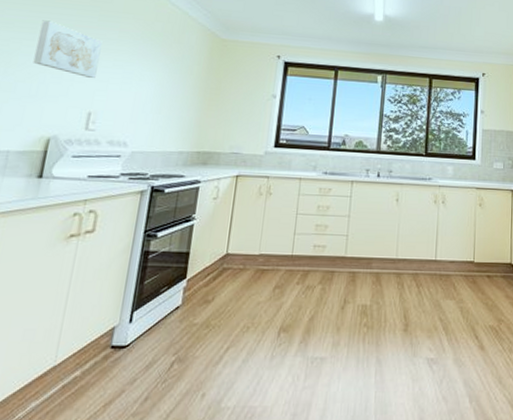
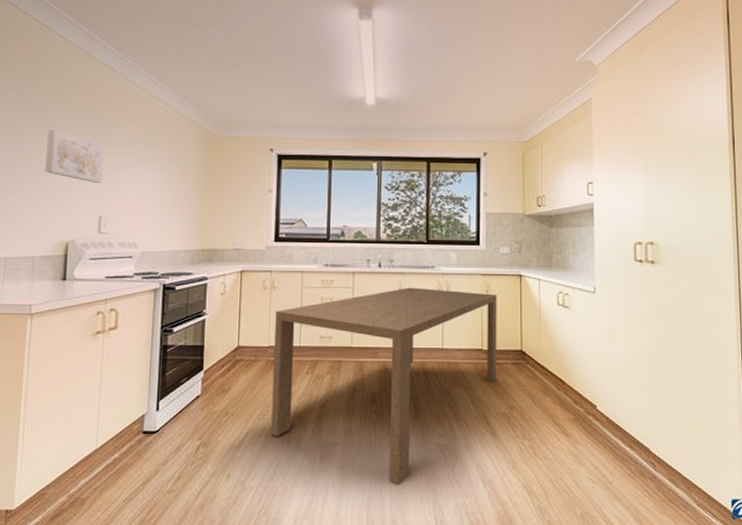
dining table: none [254,198,490,403] -> present [271,287,497,485]

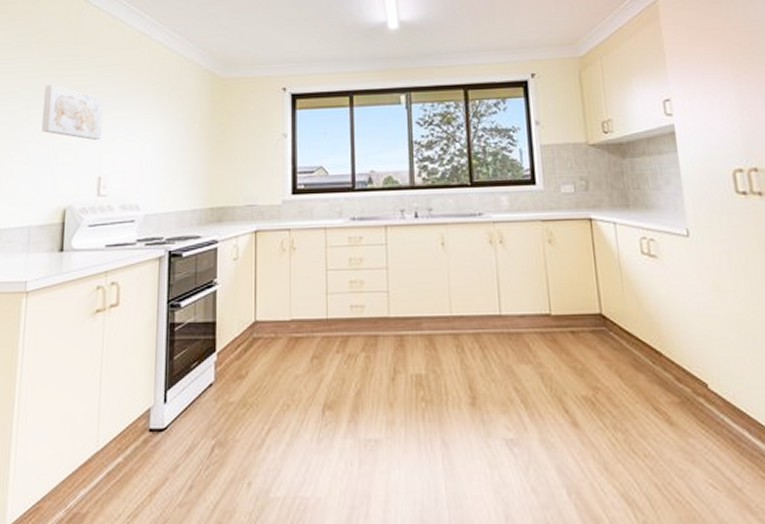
dining table: present [271,287,497,485] -> none [297,240,573,495]

